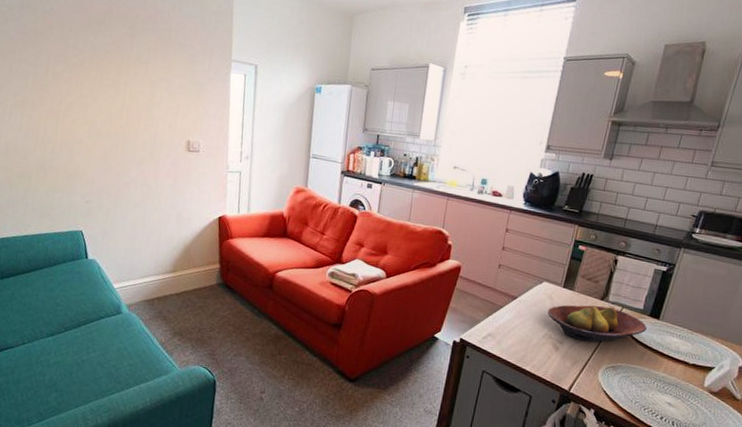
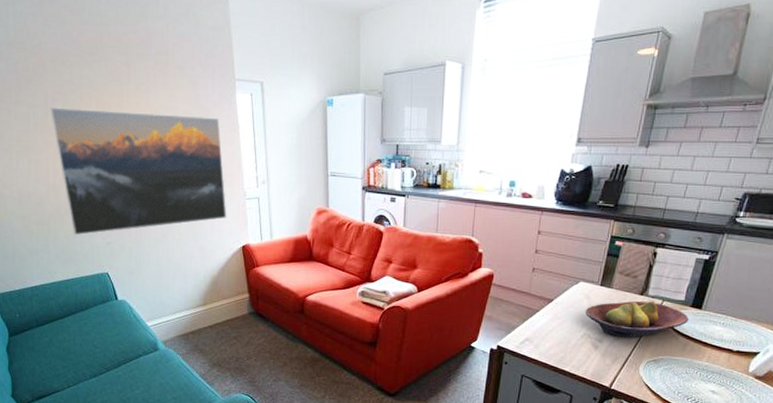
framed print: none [50,68,212,192] -> present [49,107,227,236]

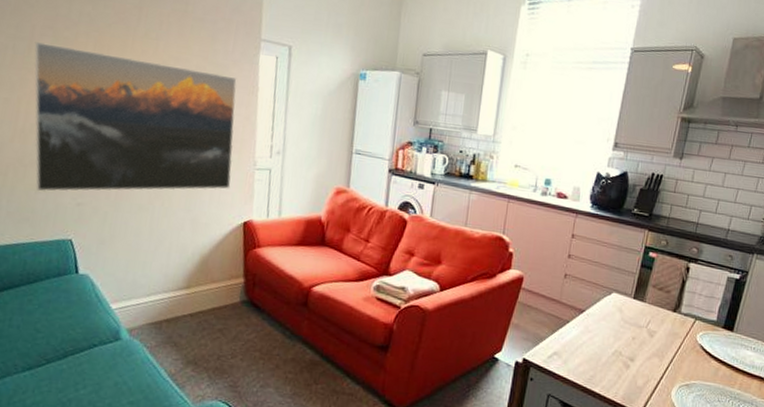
fruit bowl: present [585,301,689,338] -> none [617,317,721,359]

